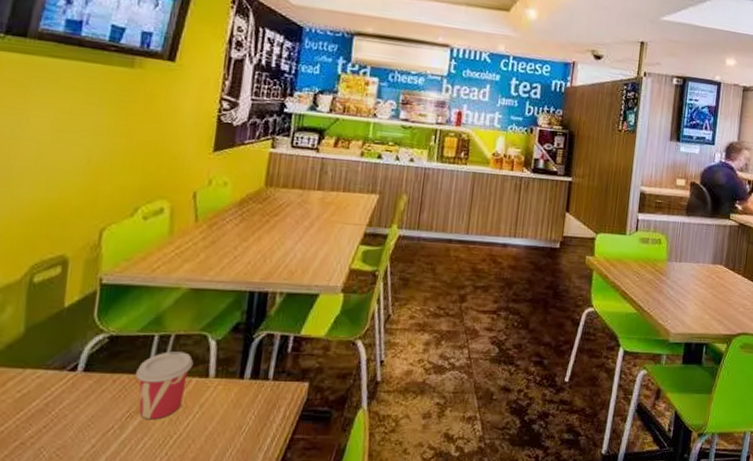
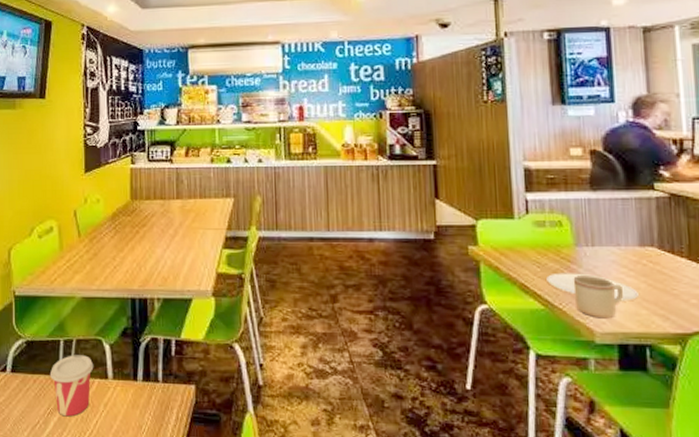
plate: none [642,282,706,308] -> present [547,273,639,301]
mug: none [660,286,696,322] -> present [573,276,624,319]

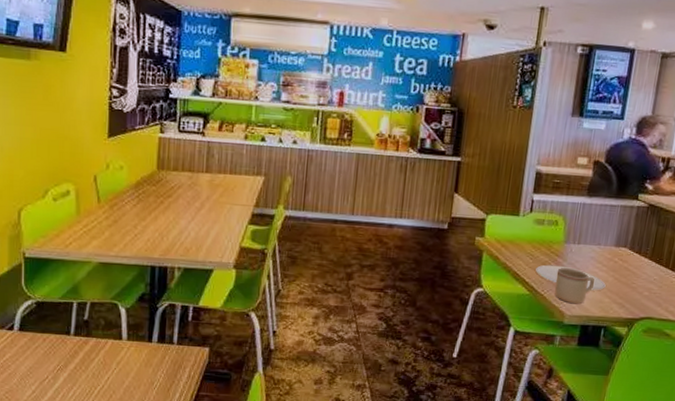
cup: present [49,355,94,417] -> none [60,316,108,373]

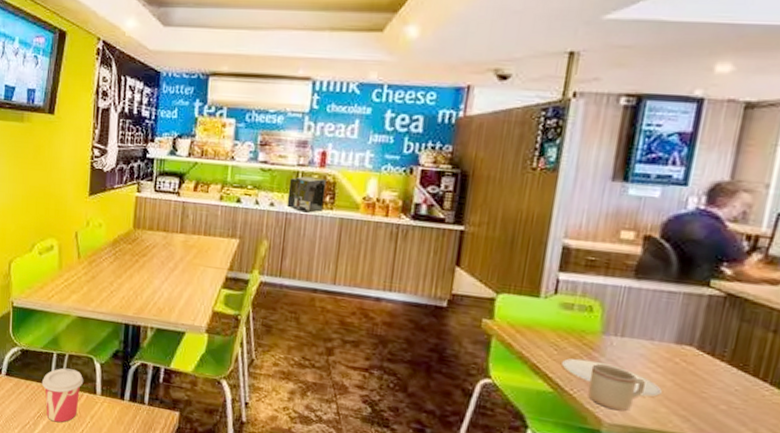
cup: none [60,316,108,373] -> present [41,368,84,423]
coffee machine: none [308,114,344,151] -> present [286,175,326,214]

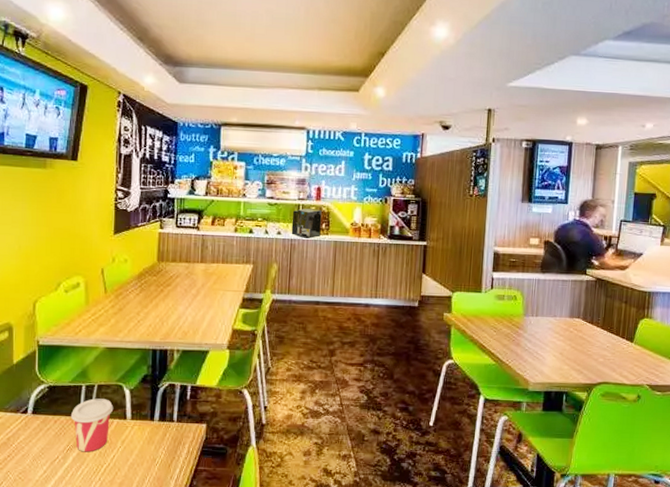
plate: present [561,358,662,398] -> none [500,336,564,359]
mug: present [588,364,647,411] -> none [518,339,554,372]

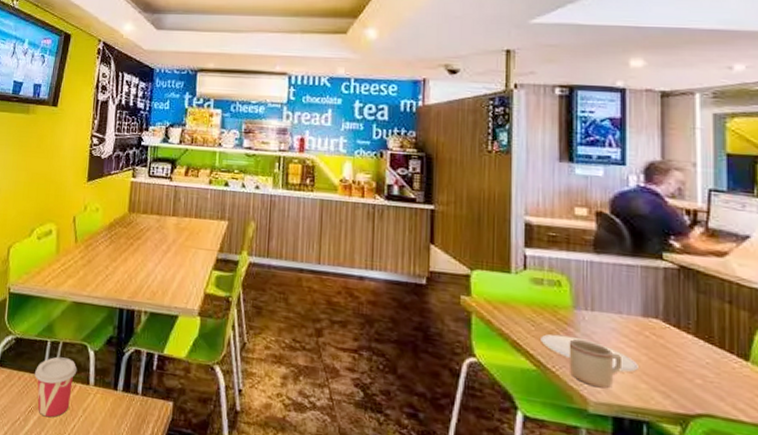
coffee machine: present [291,207,322,239] -> none [271,160,306,196]
plate: none [500,336,564,359] -> present [541,334,638,373]
mug: none [518,339,554,372] -> present [569,339,623,389]

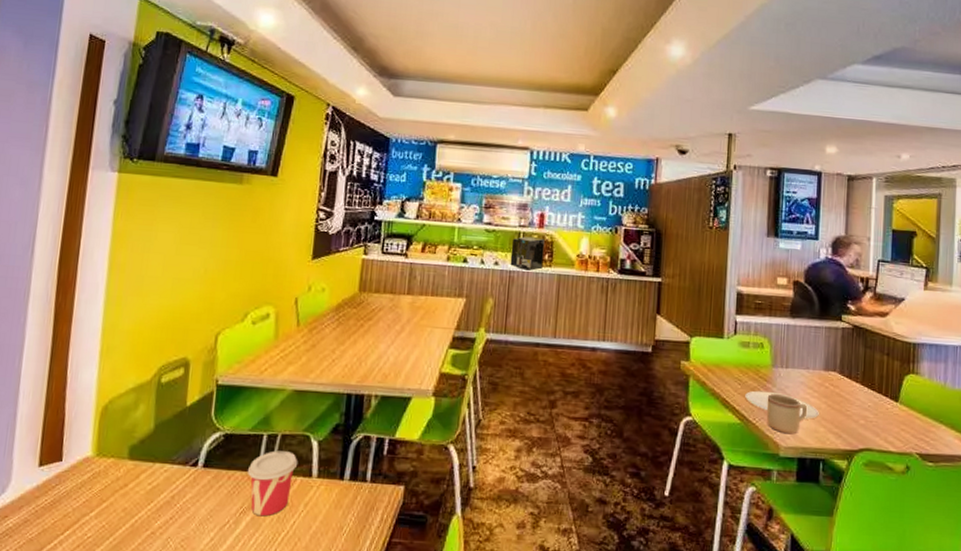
coffee machine: none [271,160,306,196] -> present [510,236,545,272]

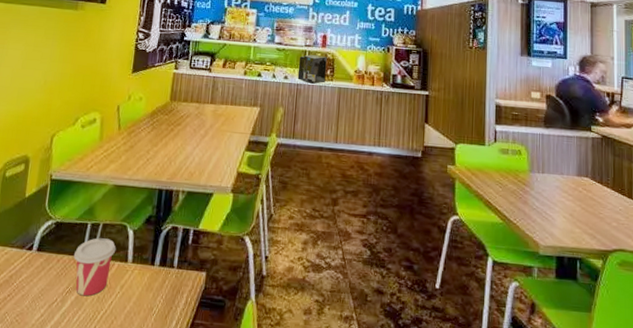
plate: present [745,390,819,420] -> none [506,193,574,221]
mug: present [766,394,808,435] -> none [526,196,564,234]

